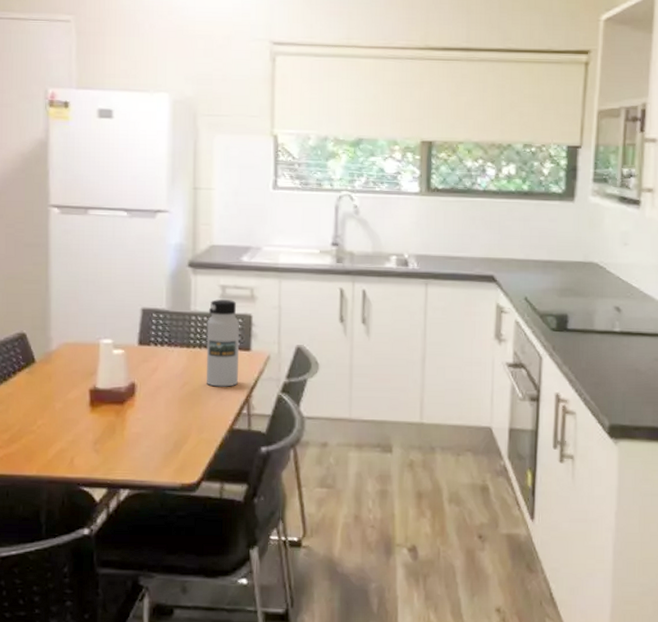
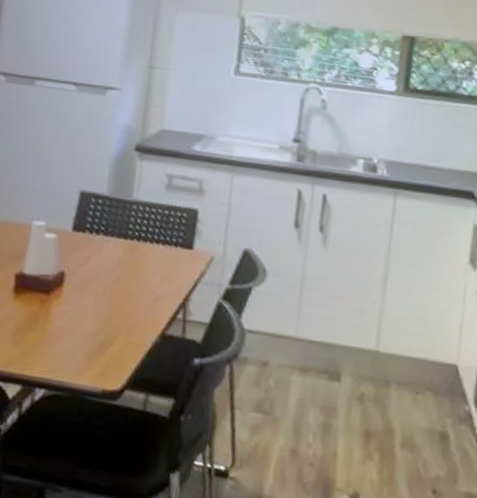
water bottle: present [206,299,239,387] -> none [141,189,184,287]

